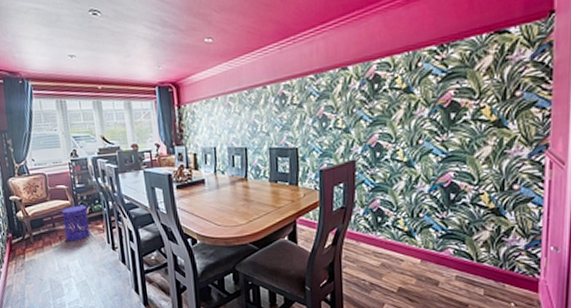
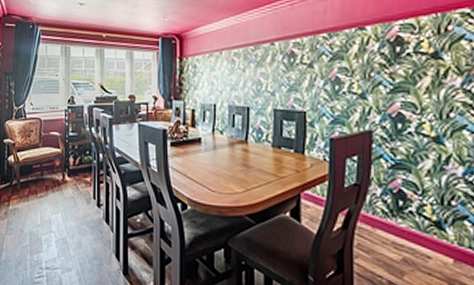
waste bin: present [62,205,91,242] -> none [52,154,77,193]

